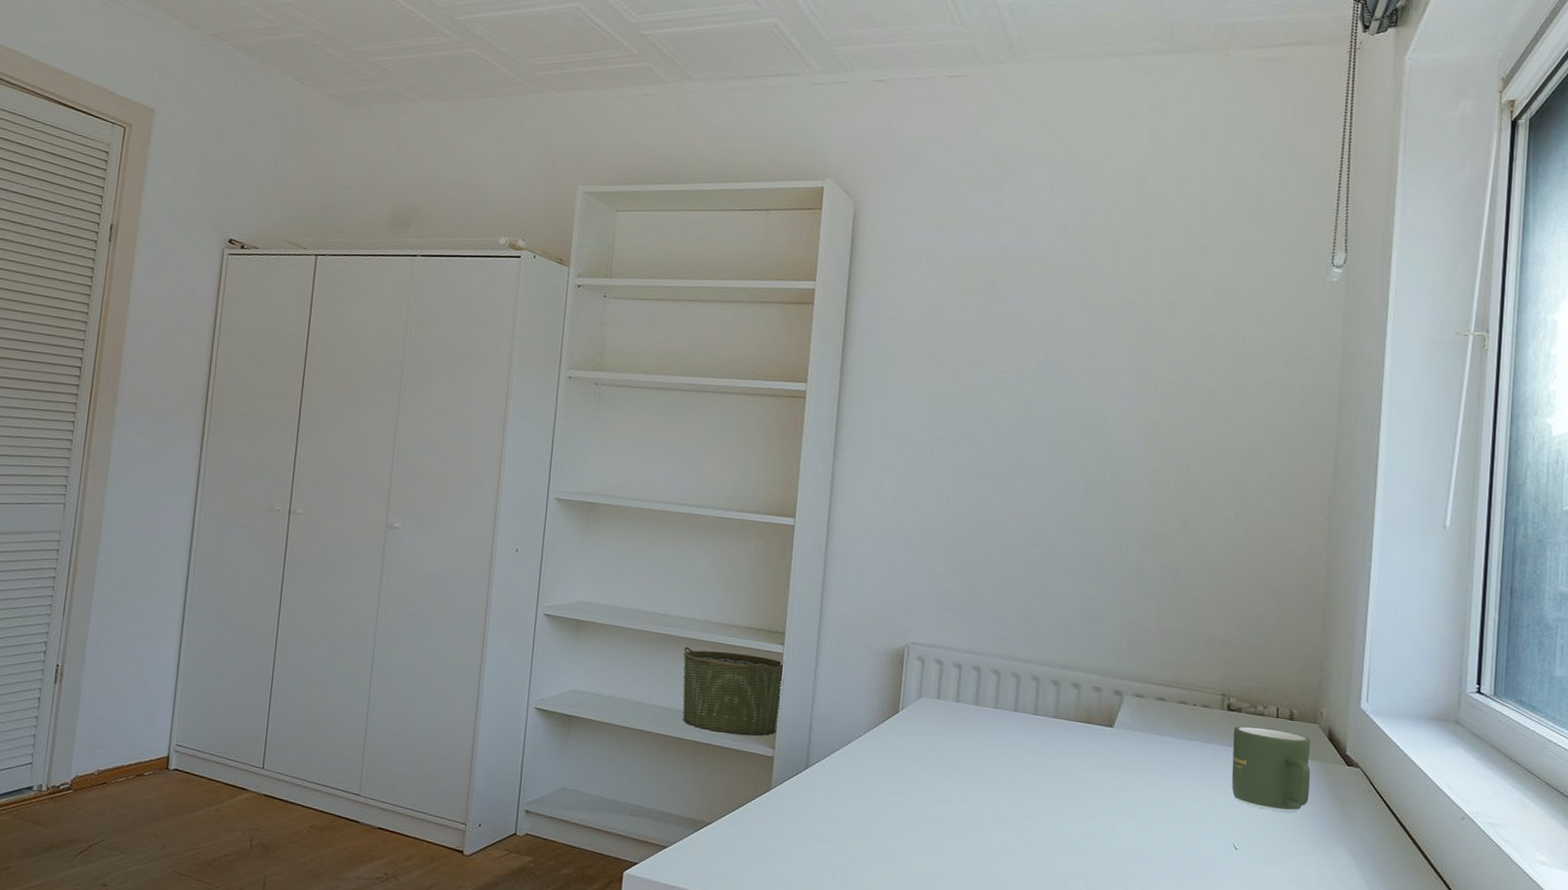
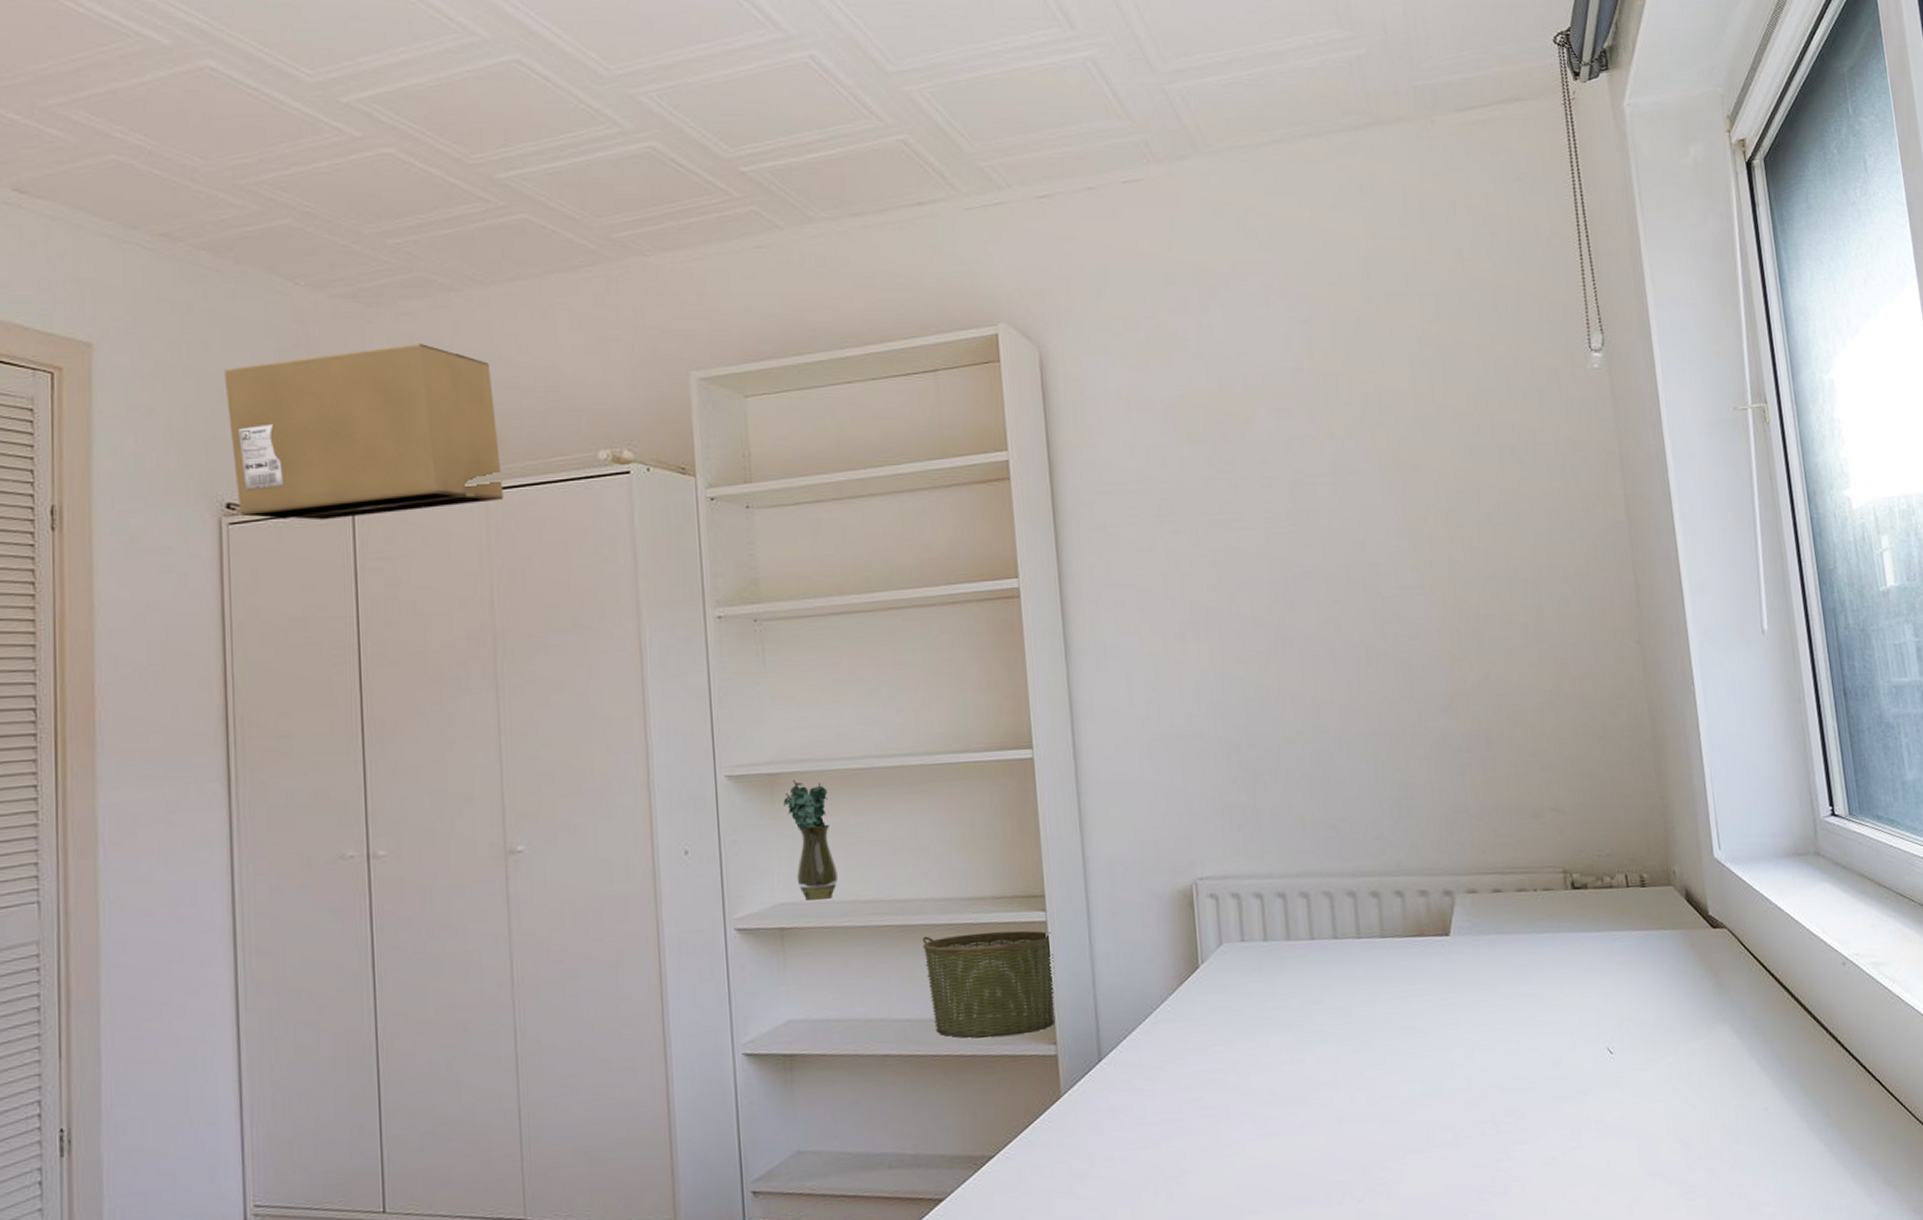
box: none [237,138,431,265] -> present [224,344,504,521]
vase: none [595,509,630,605] -> present [783,779,838,902]
mug: present [1231,726,1311,813] -> none [1582,901,1679,999]

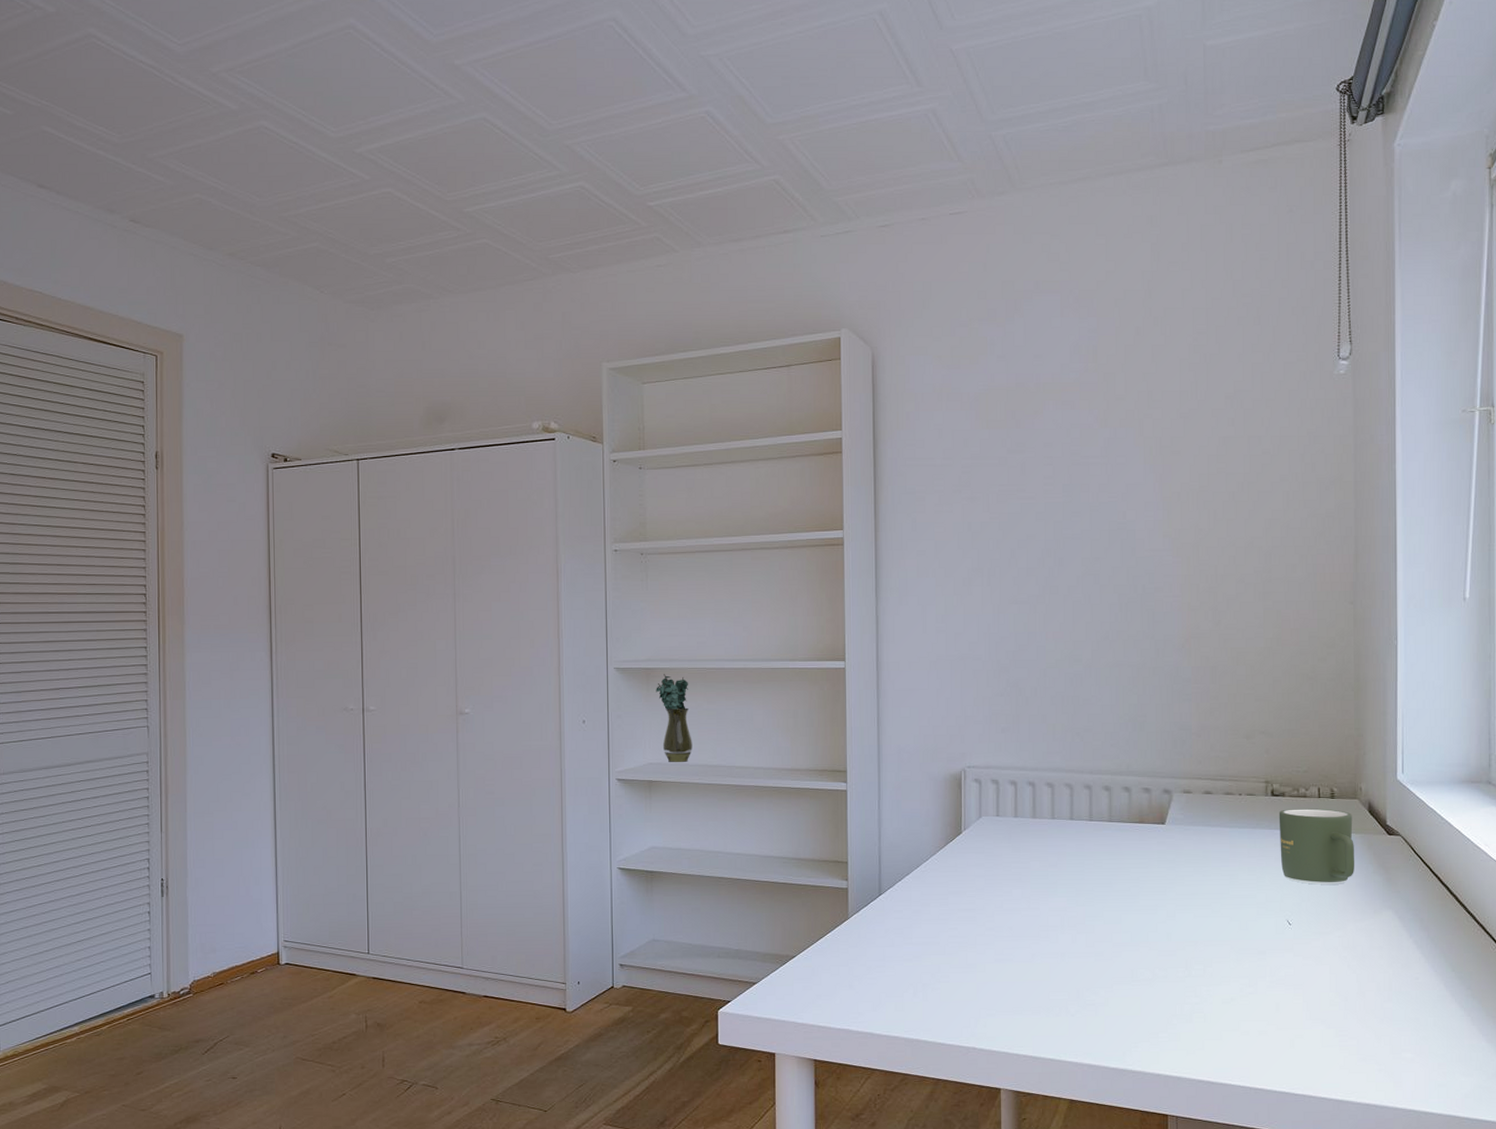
box: present [224,344,504,521] -> none [271,339,463,468]
basket: present [922,930,1055,1038] -> none [752,794,850,871]
mug: none [1582,901,1679,999] -> present [1278,808,1354,885]

